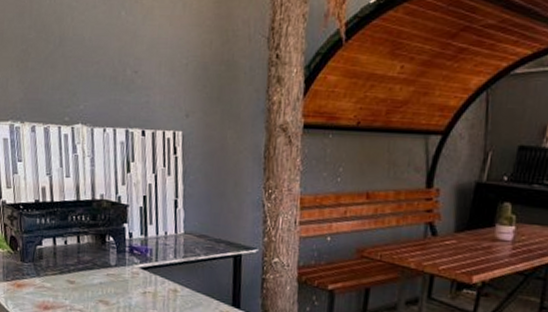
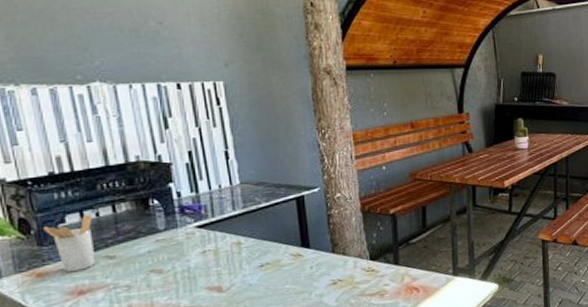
utensil holder: none [26,241,62,289] -> present [43,214,96,273]

